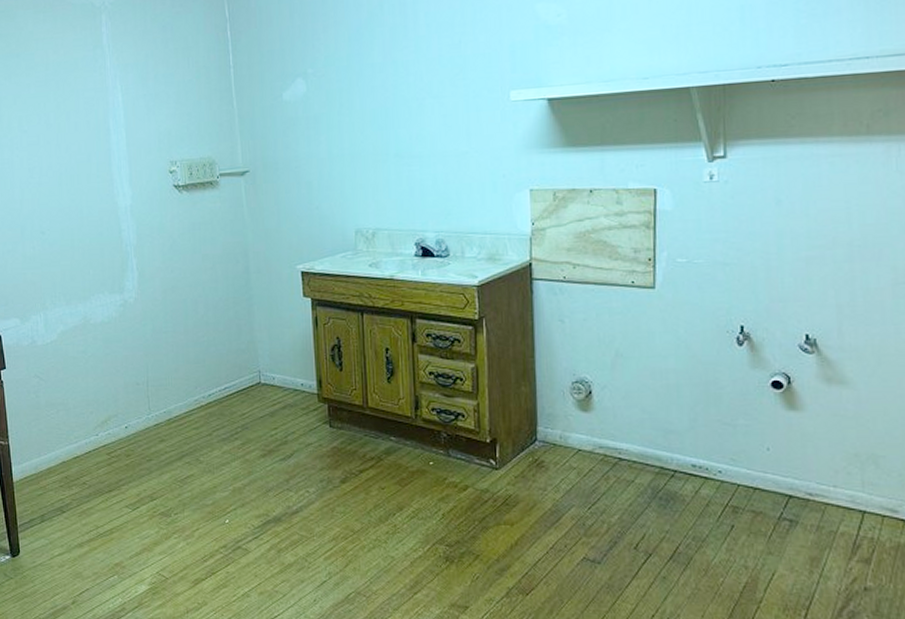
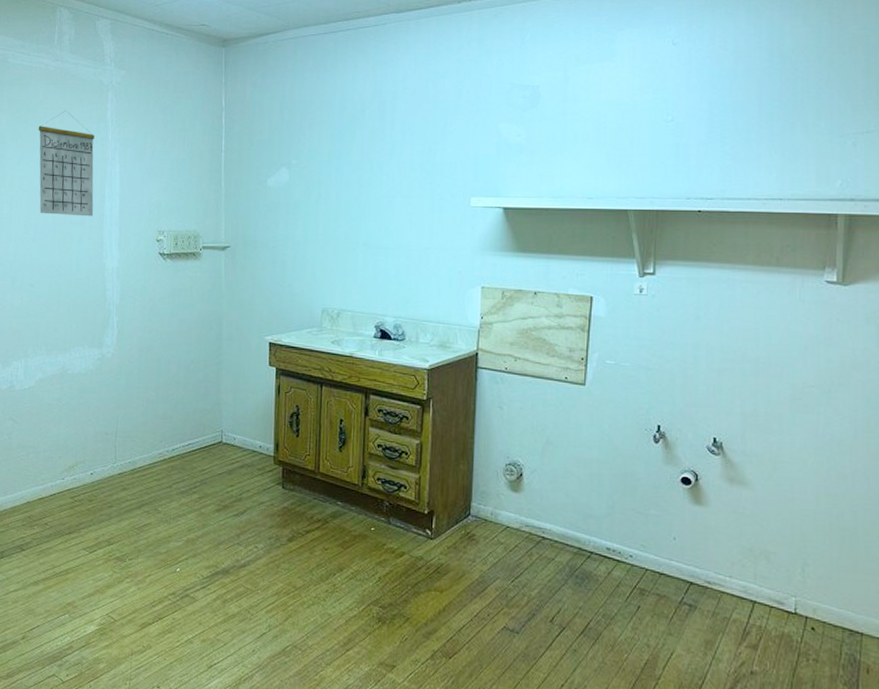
calendar: none [31,39,100,155] -> present [38,110,95,217]

